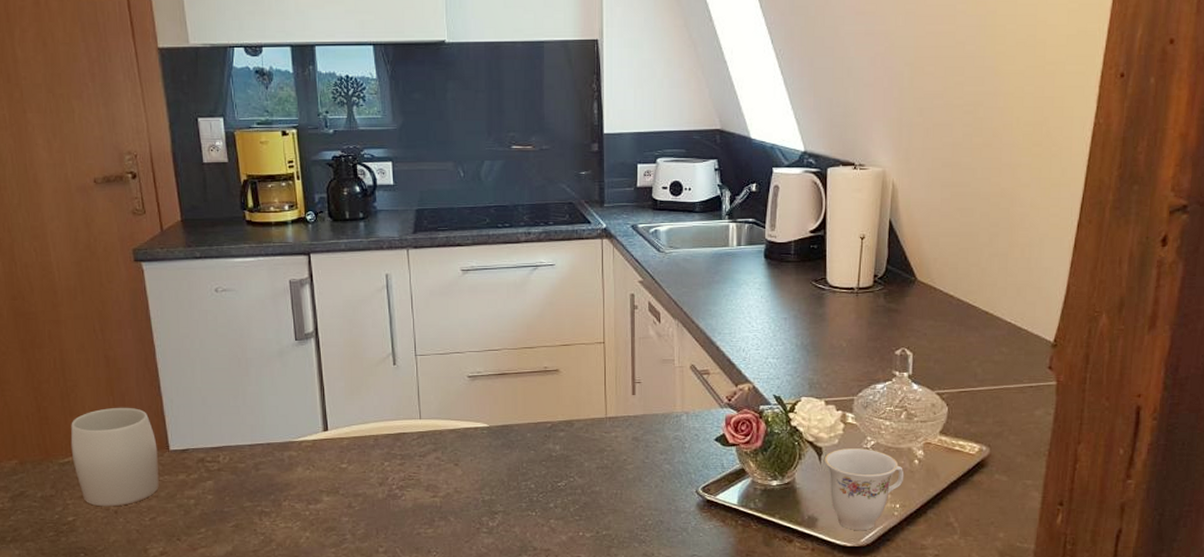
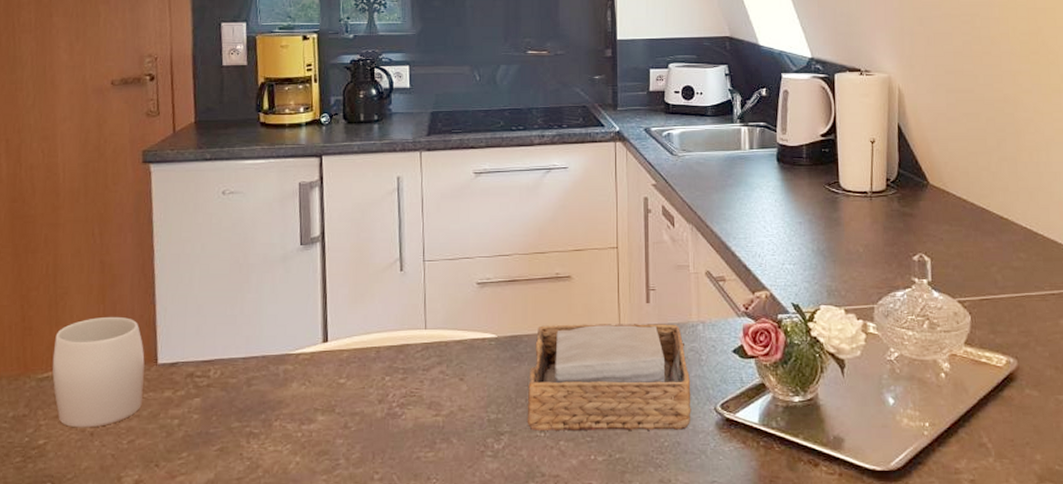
napkin holder: none [519,414,674,510] -> present [527,324,691,430]
teacup: present [824,447,905,531] -> none [847,359,932,453]

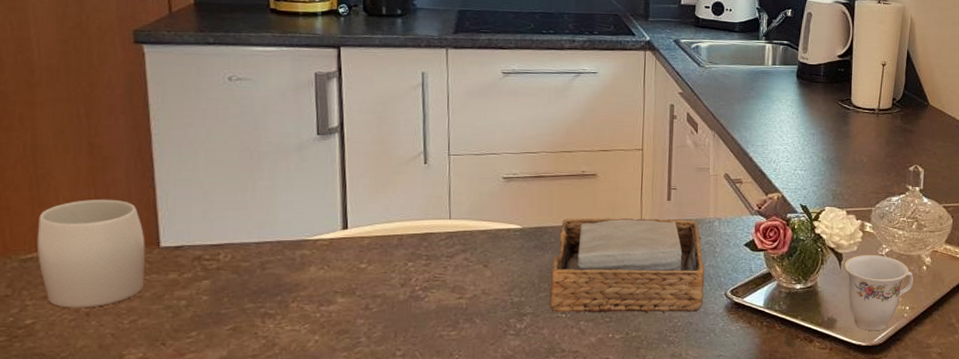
teacup: none [847,359,932,453] -> present [843,254,914,332]

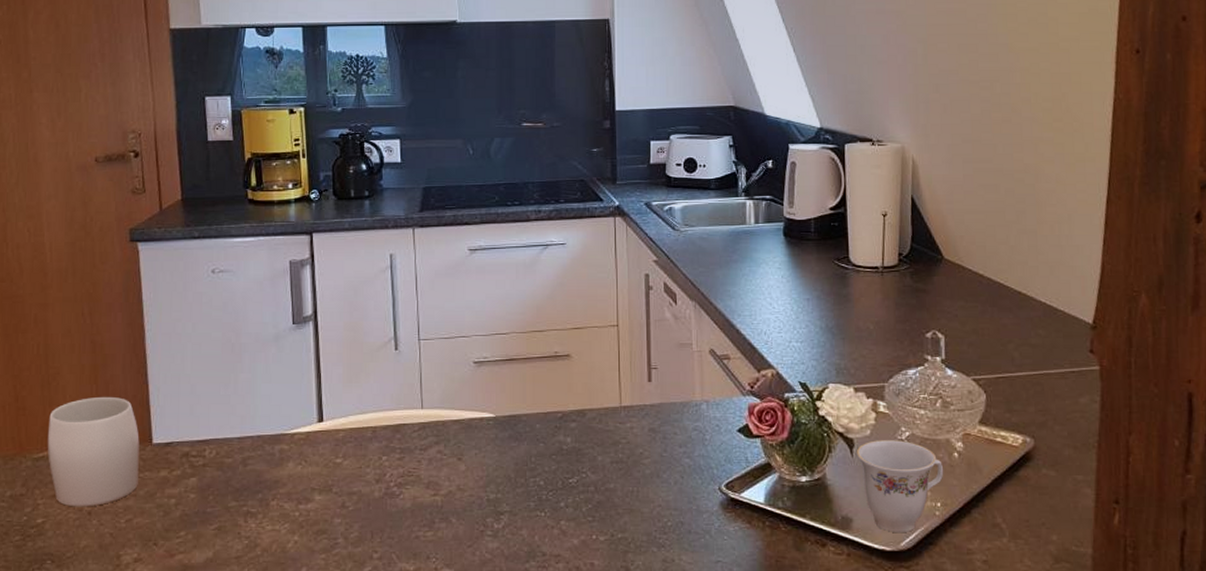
napkin holder: present [549,218,705,312] -> none [527,403,695,510]

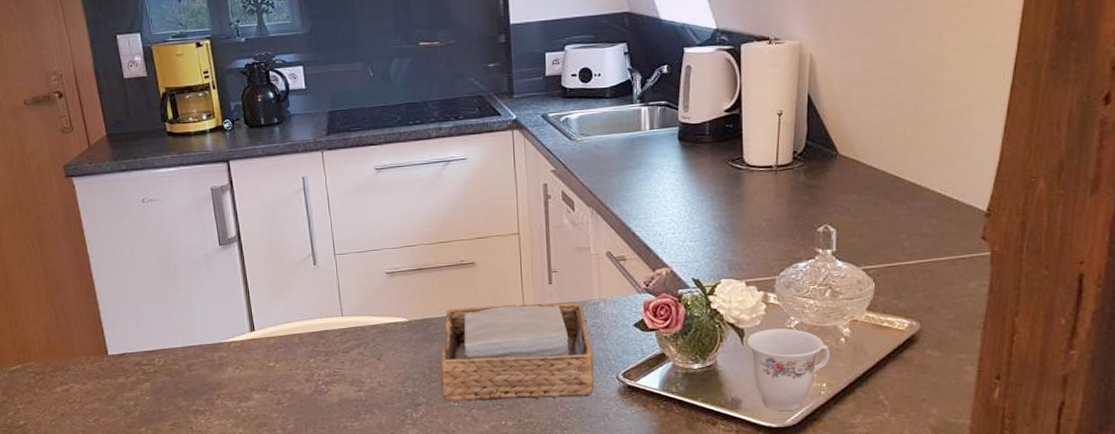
mug: present [47,396,140,507] -> none [17,316,101,410]
napkin holder: none [527,403,695,510] -> present [440,302,595,401]

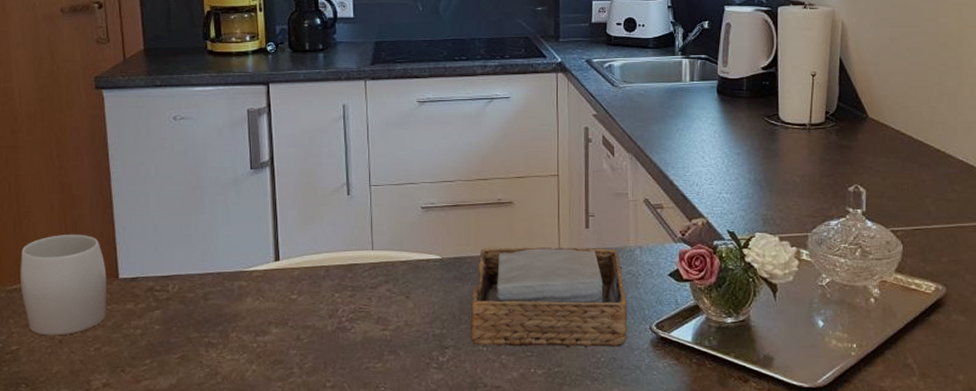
mug: none [17,316,101,410] -> present [20,234,107,336]
teacup: present [746,328,831,412] -> none [779,285,861,372]

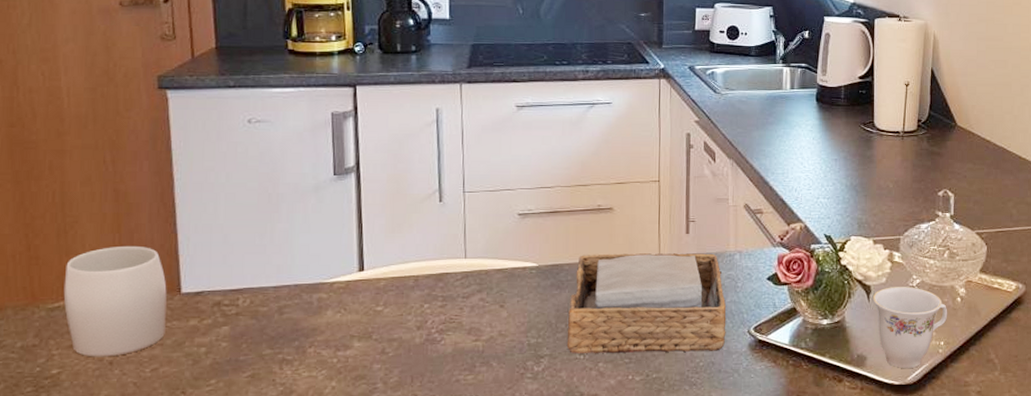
teacup: none [779,285,861,372] -> present [872,286,948,369]

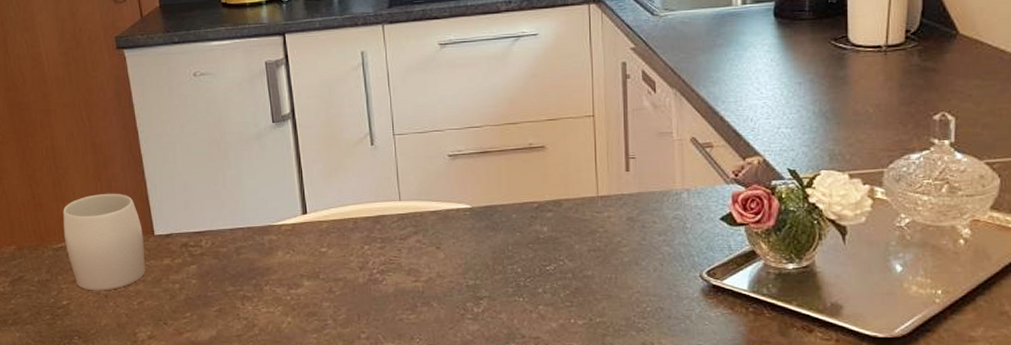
napkin holder: present [566,253,727,353] -> none [504,192,675,296]
teacup: present [872,286,948,369] -> none [849,226,947,320]

